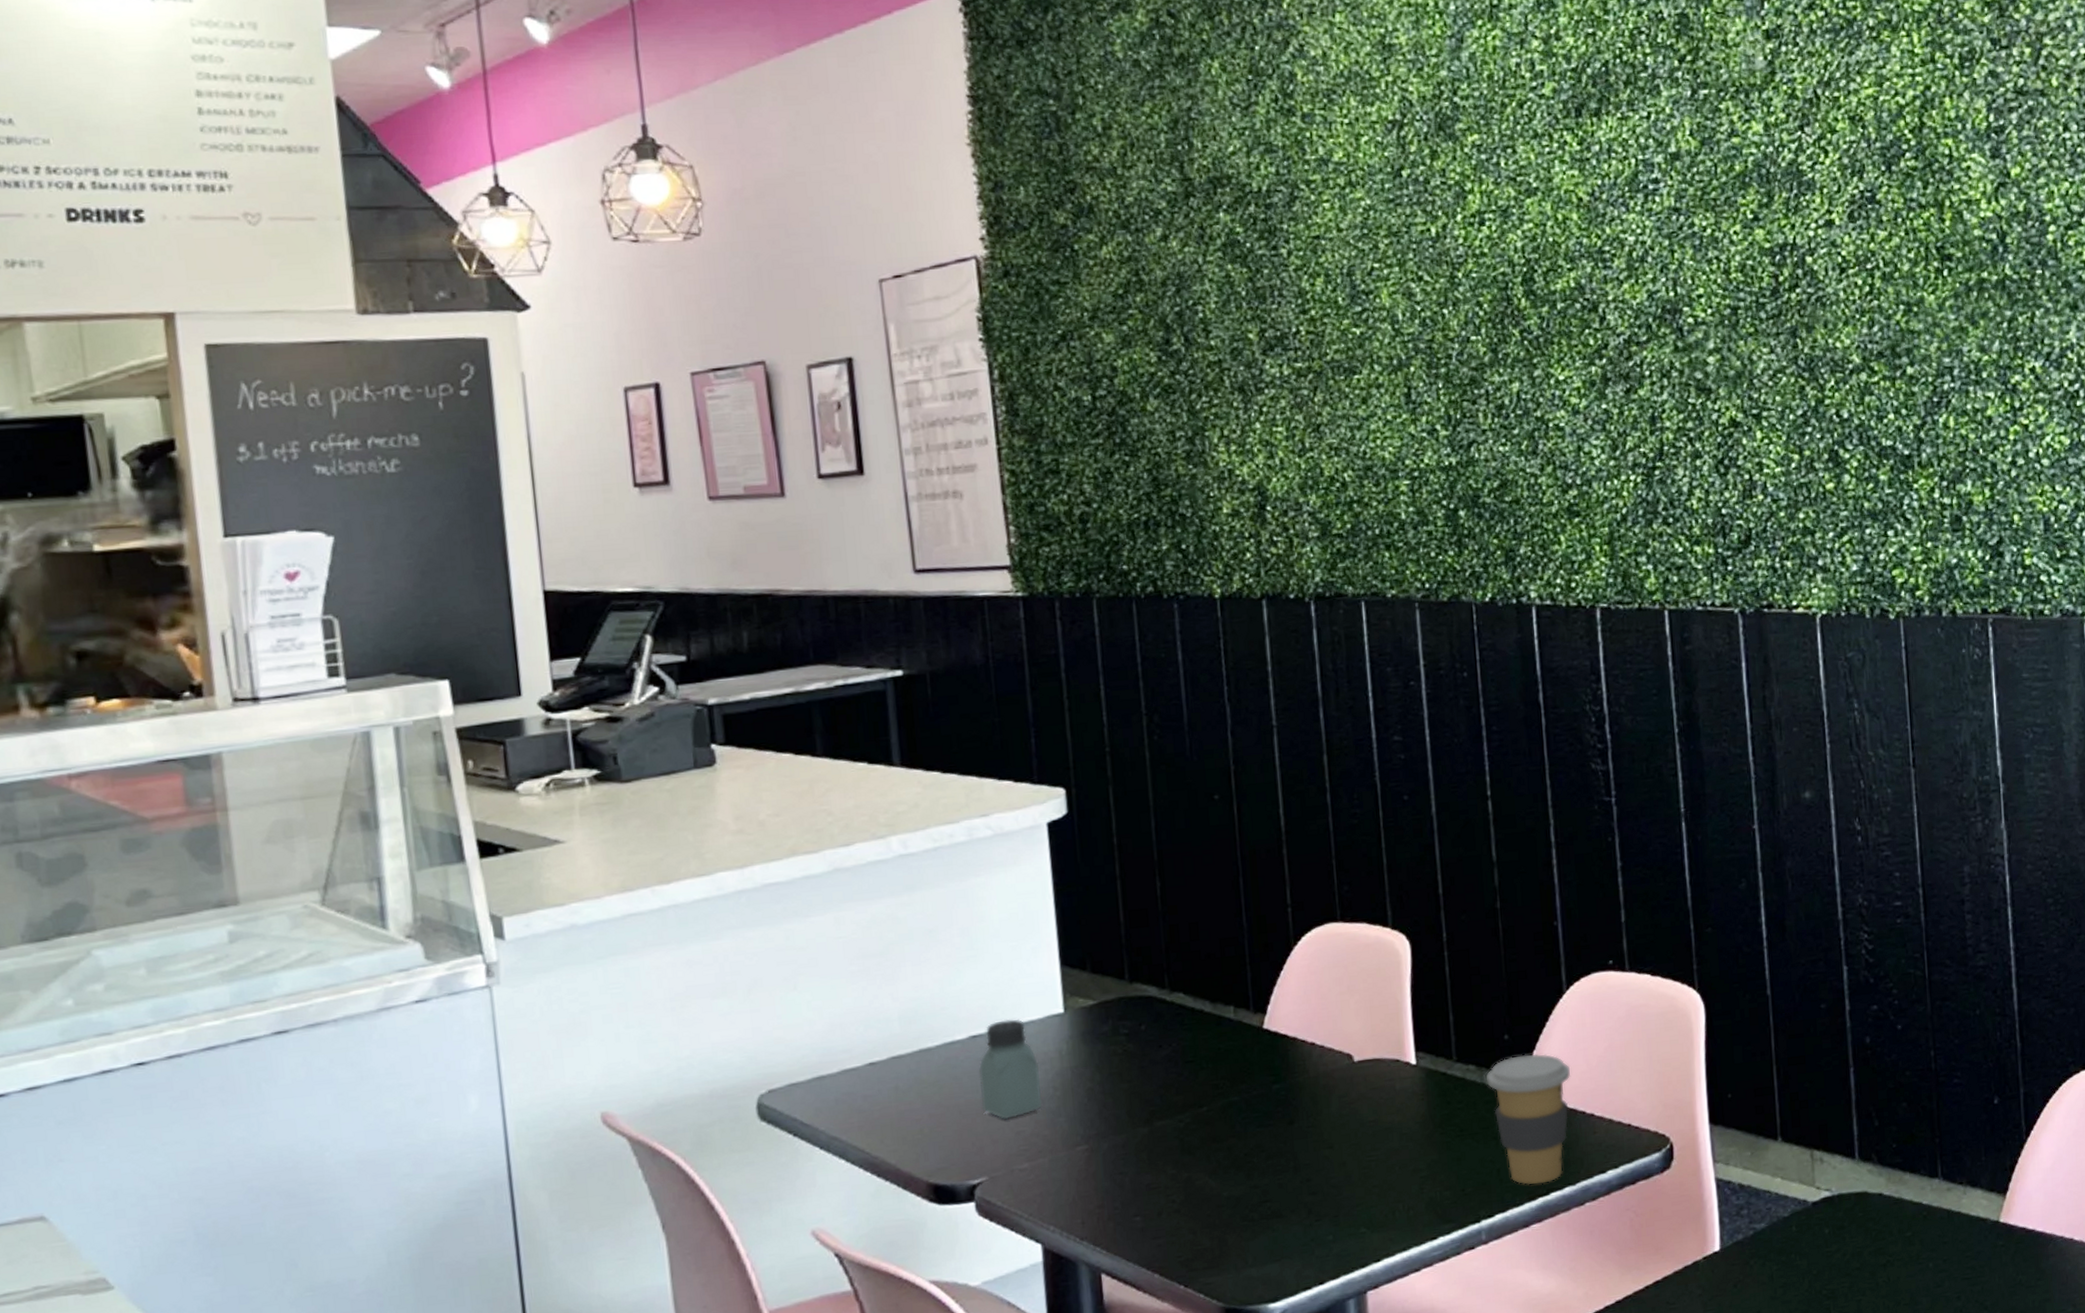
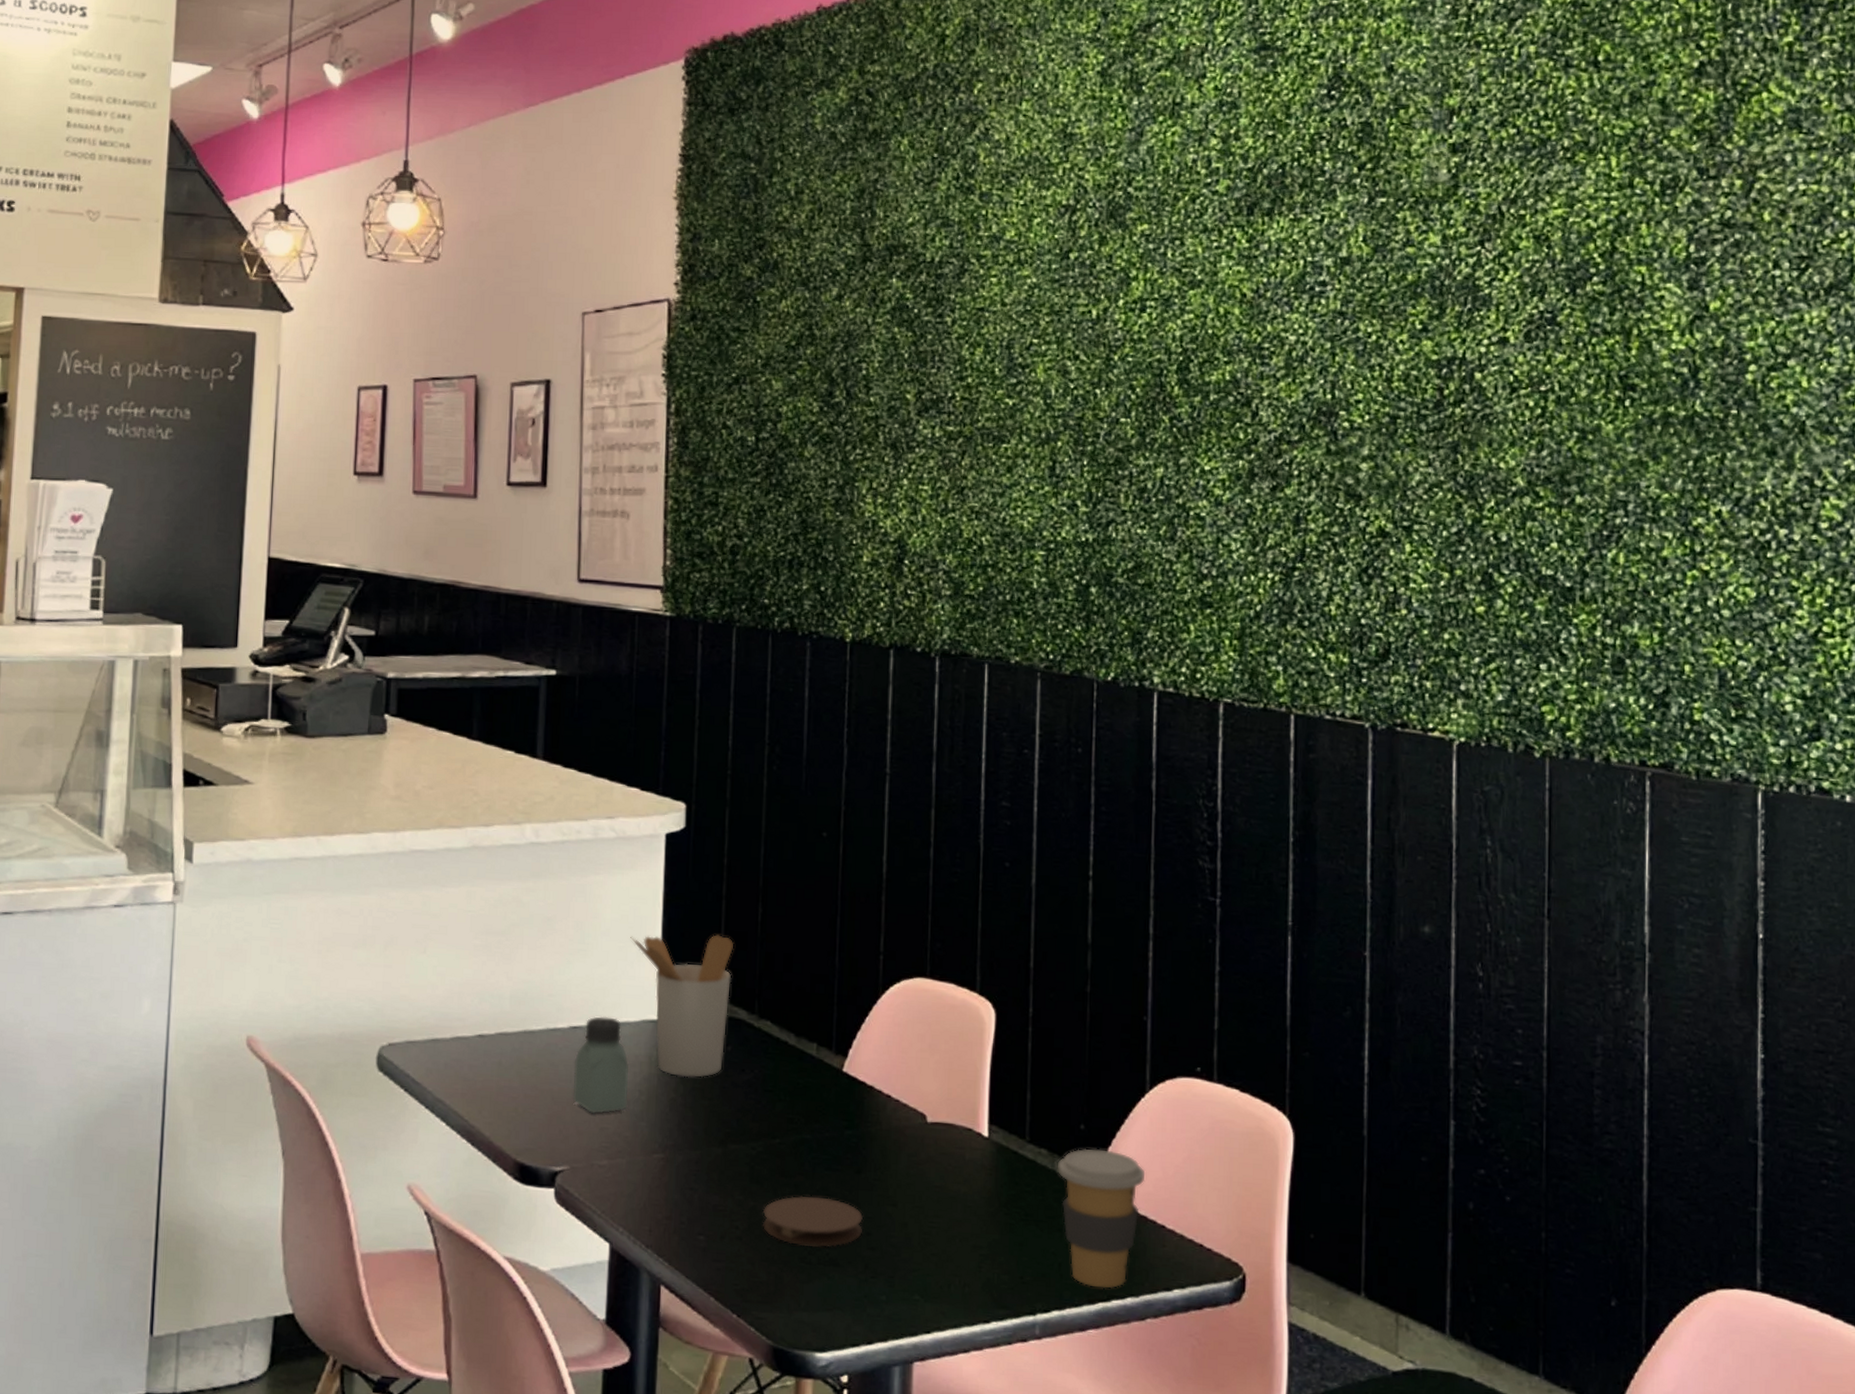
utensil holder: none [1023,916,1139,1065] -> present [630,934,734,1078]
coaster: none [1198,1153,1302,1206] -> present [762,1195,863,1247]

